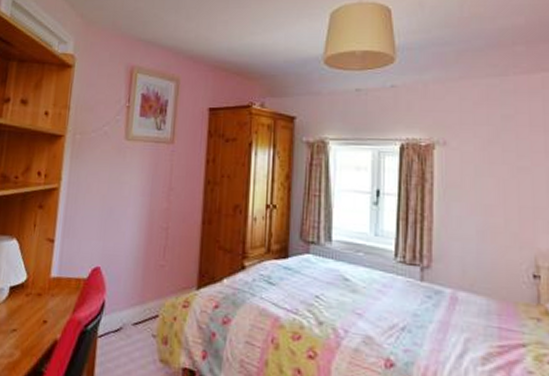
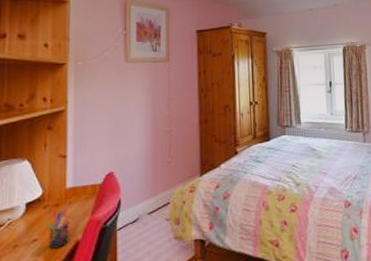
pen holder: none [25,300,50,345] -> present [44,209,69,249]

